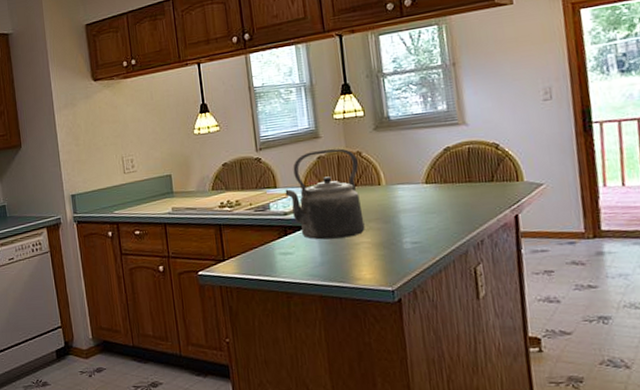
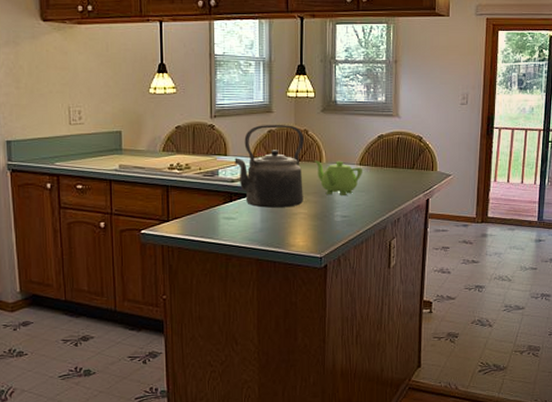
teapot: none [372,181,431,220] -> present [314,160,362,195]

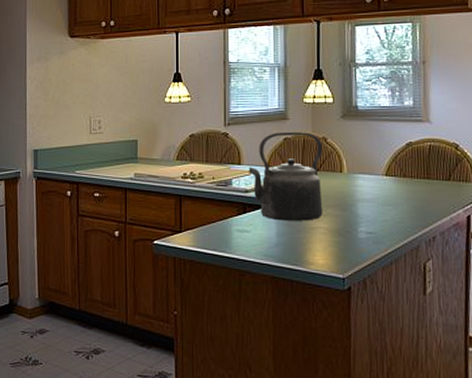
teapot: present [314,160,362,195] -> none [334,170,389,209]

